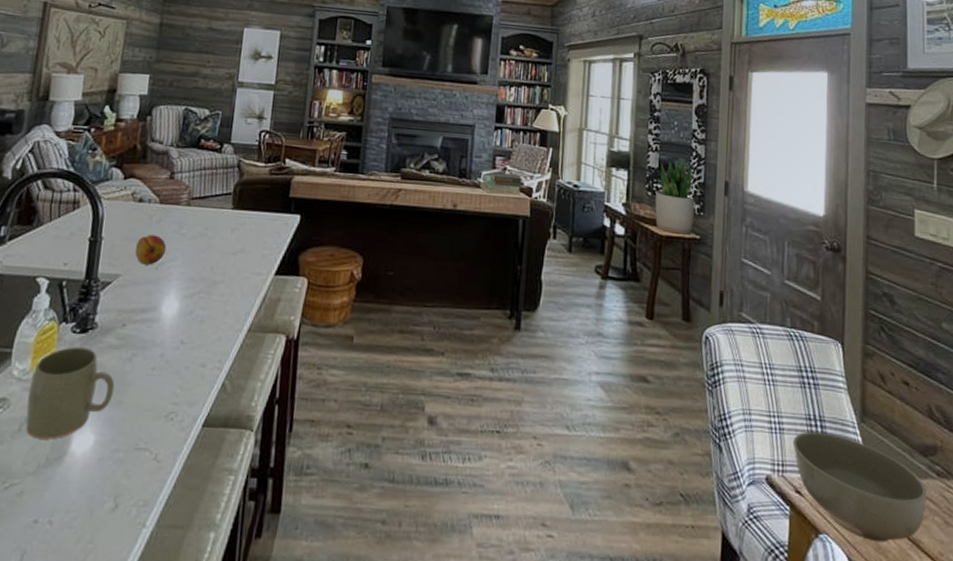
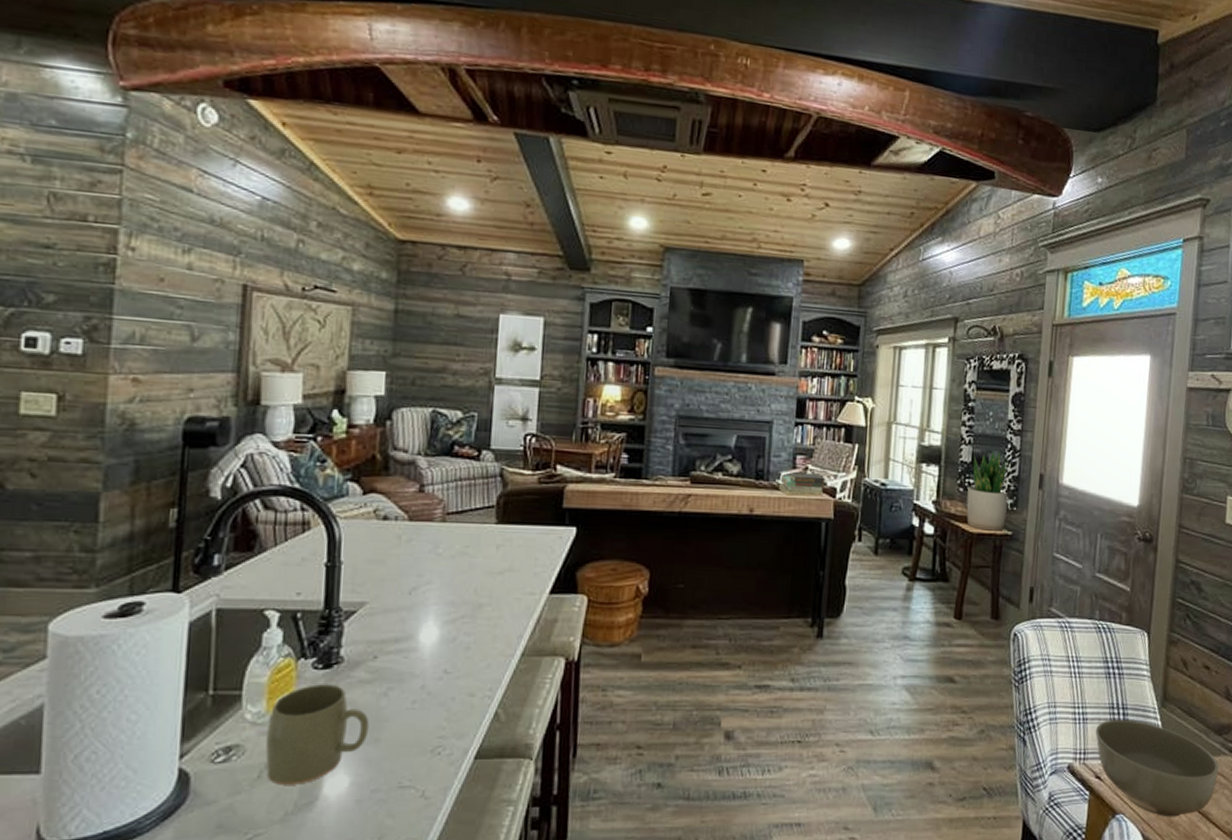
fruit: present [135,235,167,265] -> none [382,556,420,590]

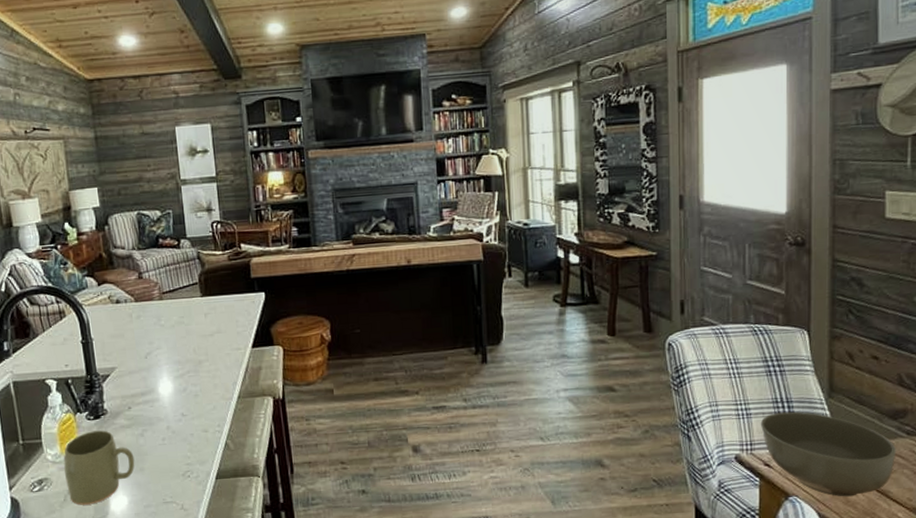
books: present [778,472,826,497] -> none [430,222,473,245]
planter: present [966,452,1008,531] -> none [608,181,649,254]

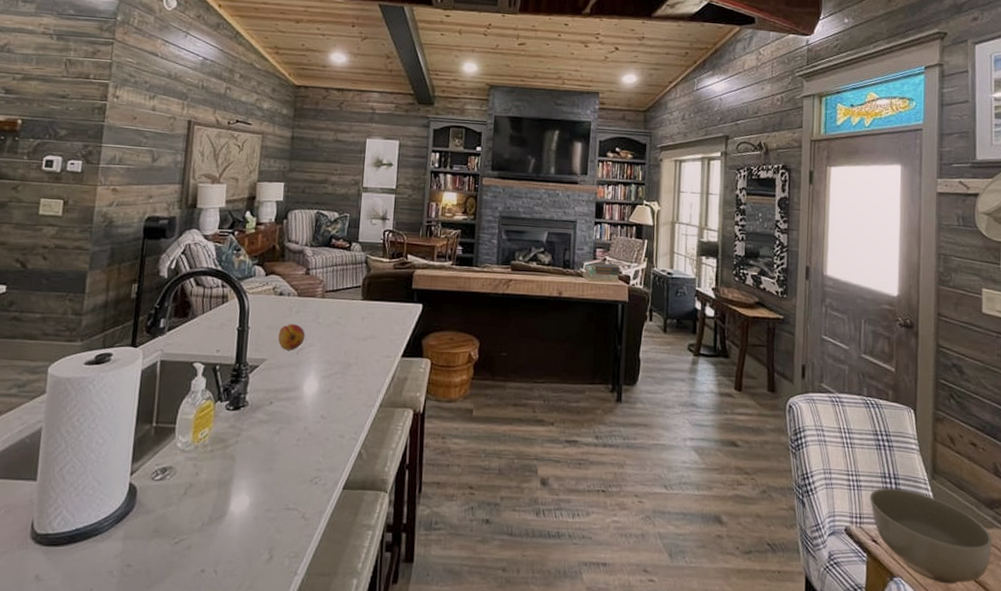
mug: present [63,430,135,505] -> none [190,422,266,502]
fruit: none [123,329,151,356] -> present [277,324,306,351]
books: none [430,222,473,245] -> present [582,262,621,283]

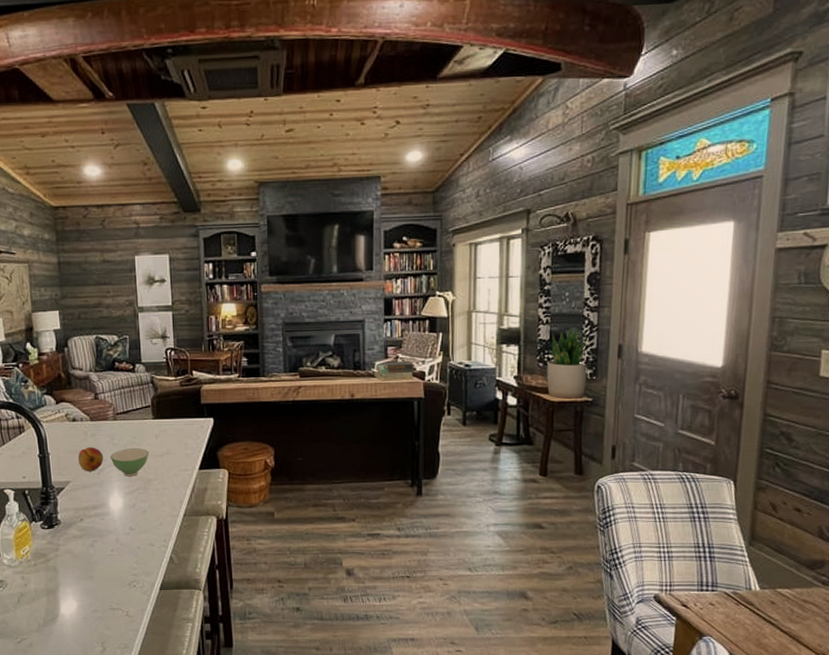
bowl: none [312,329,353,359] -> present [111,448,149,477]
planter: none [742,247,778,315] -> present [546,329,587,399]
bowl: present [869,488,993,584] -> none [680,557,812,640]

